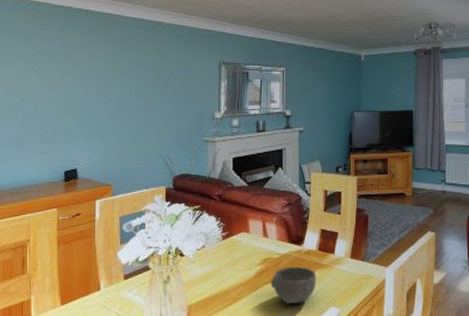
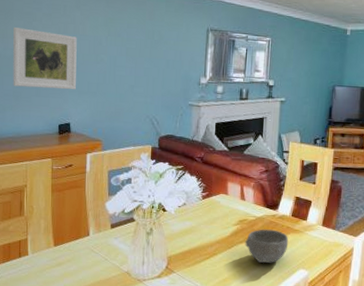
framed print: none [14,73,83,134] -> present [13,27,77,90]

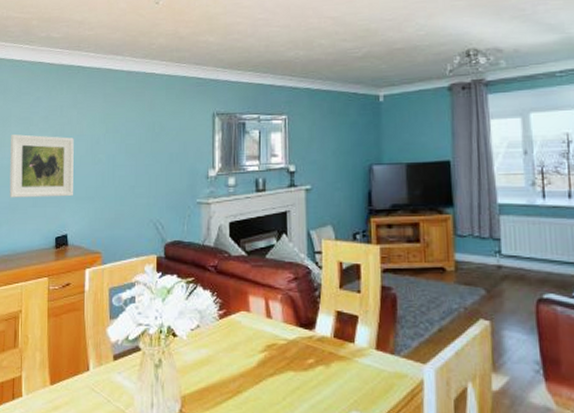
bowl: present [245,229,289,263] -> none [276,356,333,404]

